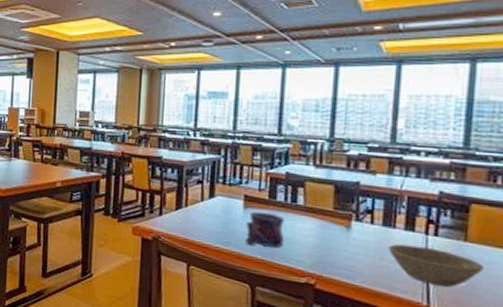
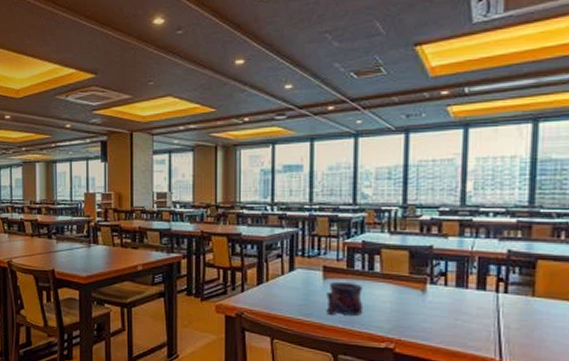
bowl: present [388,243,484,288] -> none [462,303,551,341]

